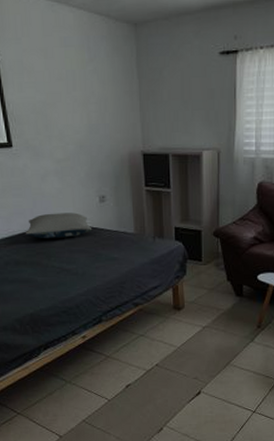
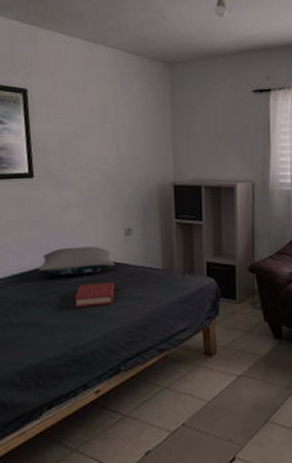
hardback book: none [59,245,94,266] -> present [75,282,115,307]

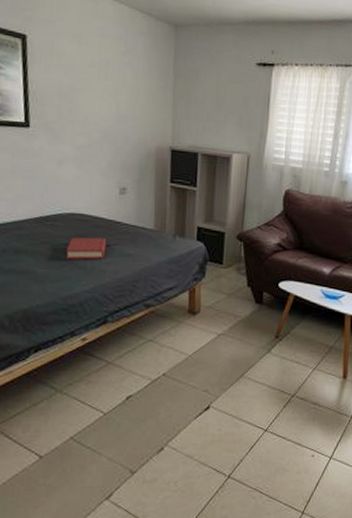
pillow: present [38,246,115,275] -> none [30,200,108,228]

